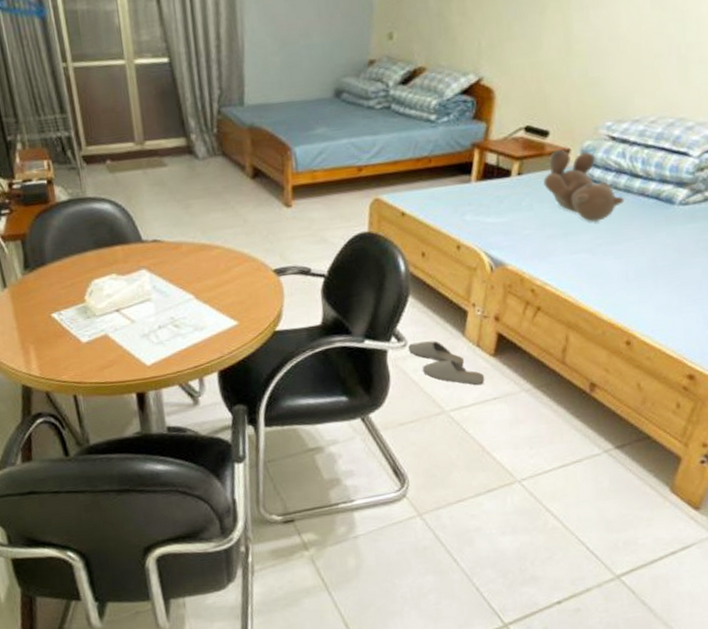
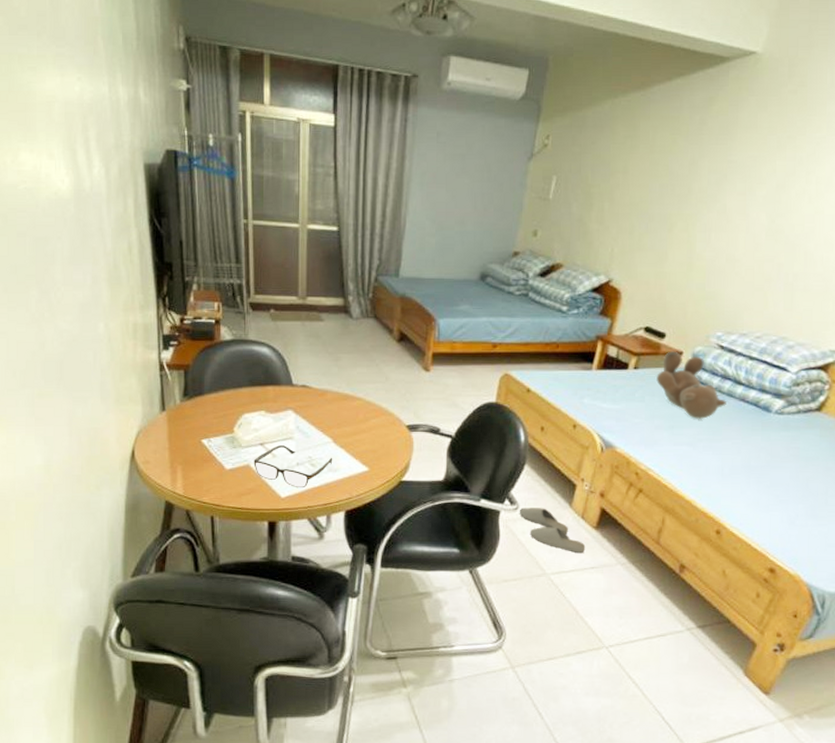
eyeglasses: none [111,309,198,353] -> present [253,445,333,489]

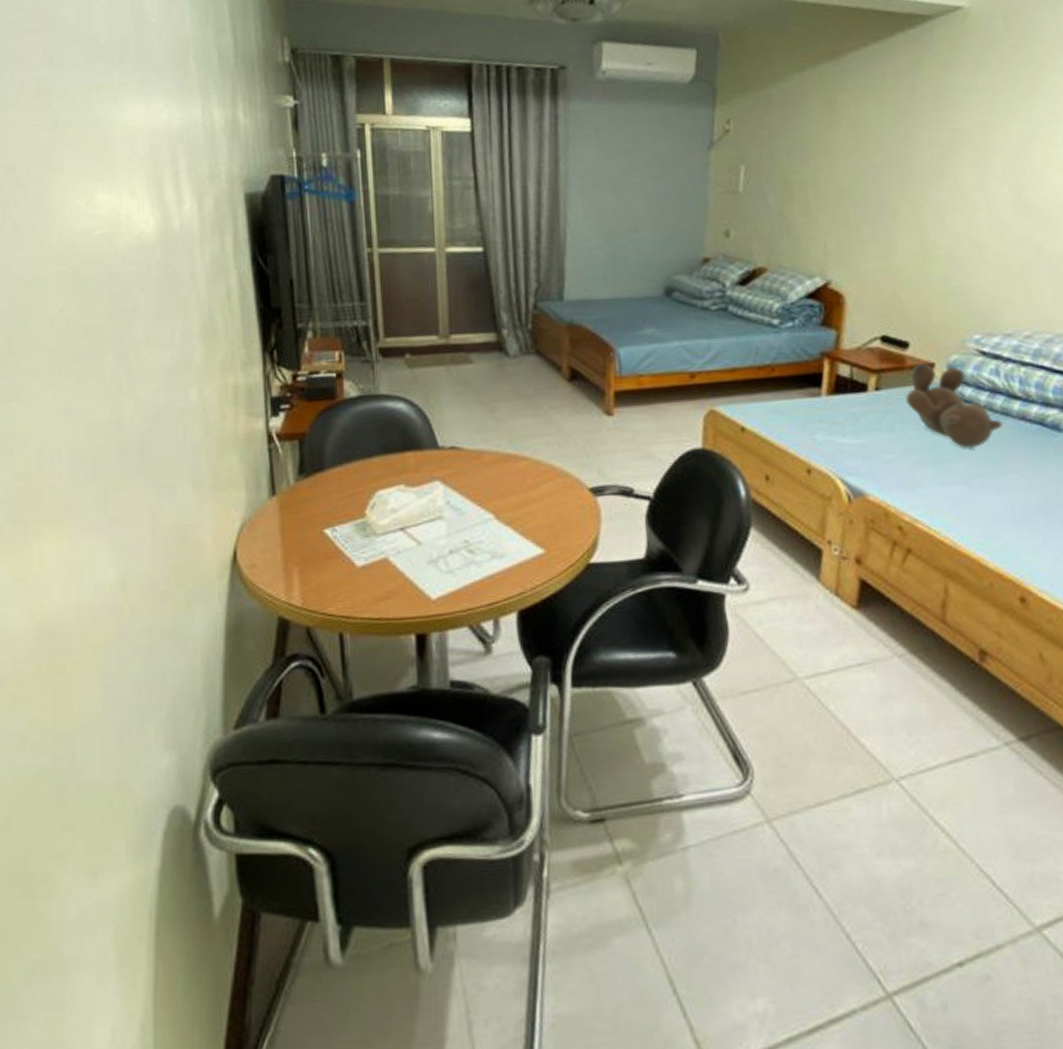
eyeglasses: present [253,445,333,489] -> none [393,528,497,585]
slippers: present [519,507,586,553] -> none [750,585,847,645]

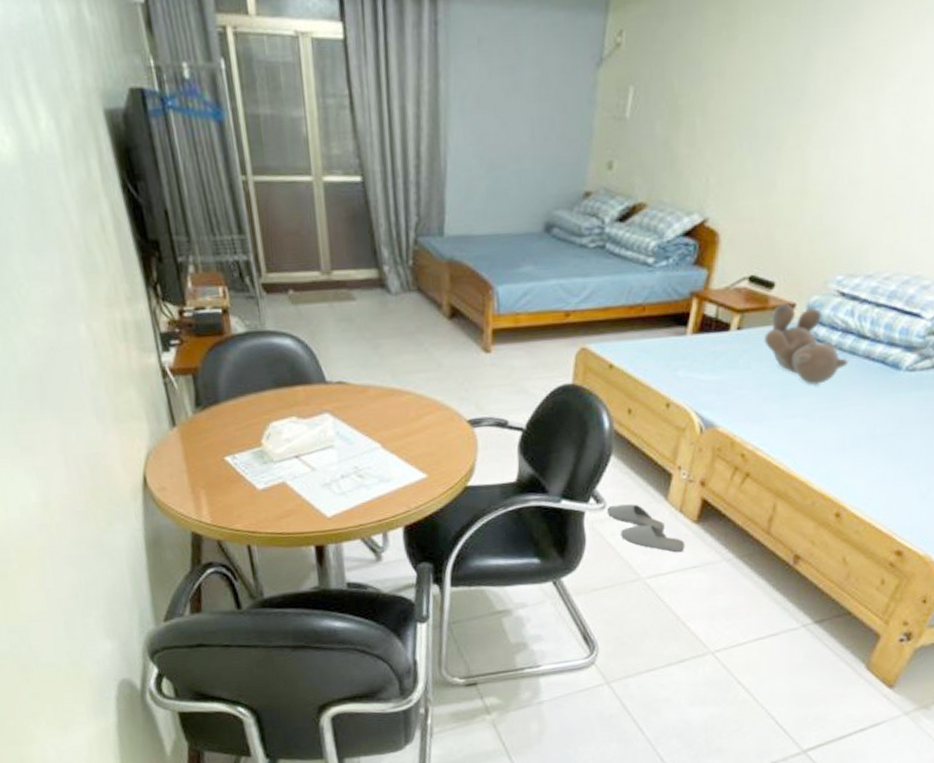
slippers: none [750,585,847,645] -> present [606,504,685,552]

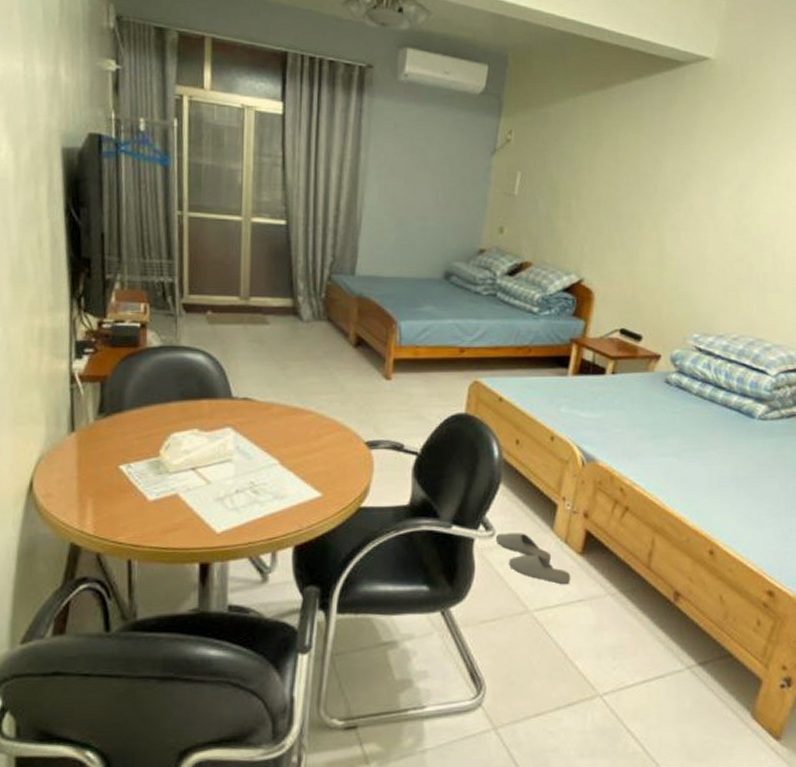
teddy bear: present [764,303,848,385] -> none [635,354,709,427]

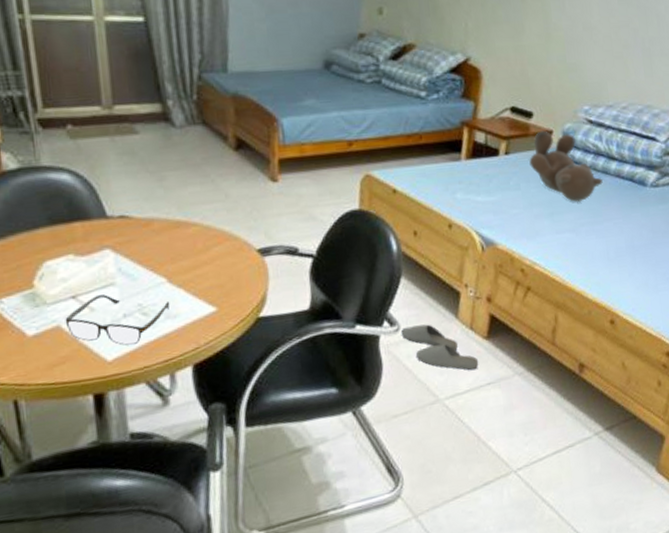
eyeglasses: none [183,469,280,521] -> present [65,294,170,346]
teddy bear: none [635,354,709,427] -> present [529,131,603,202]

